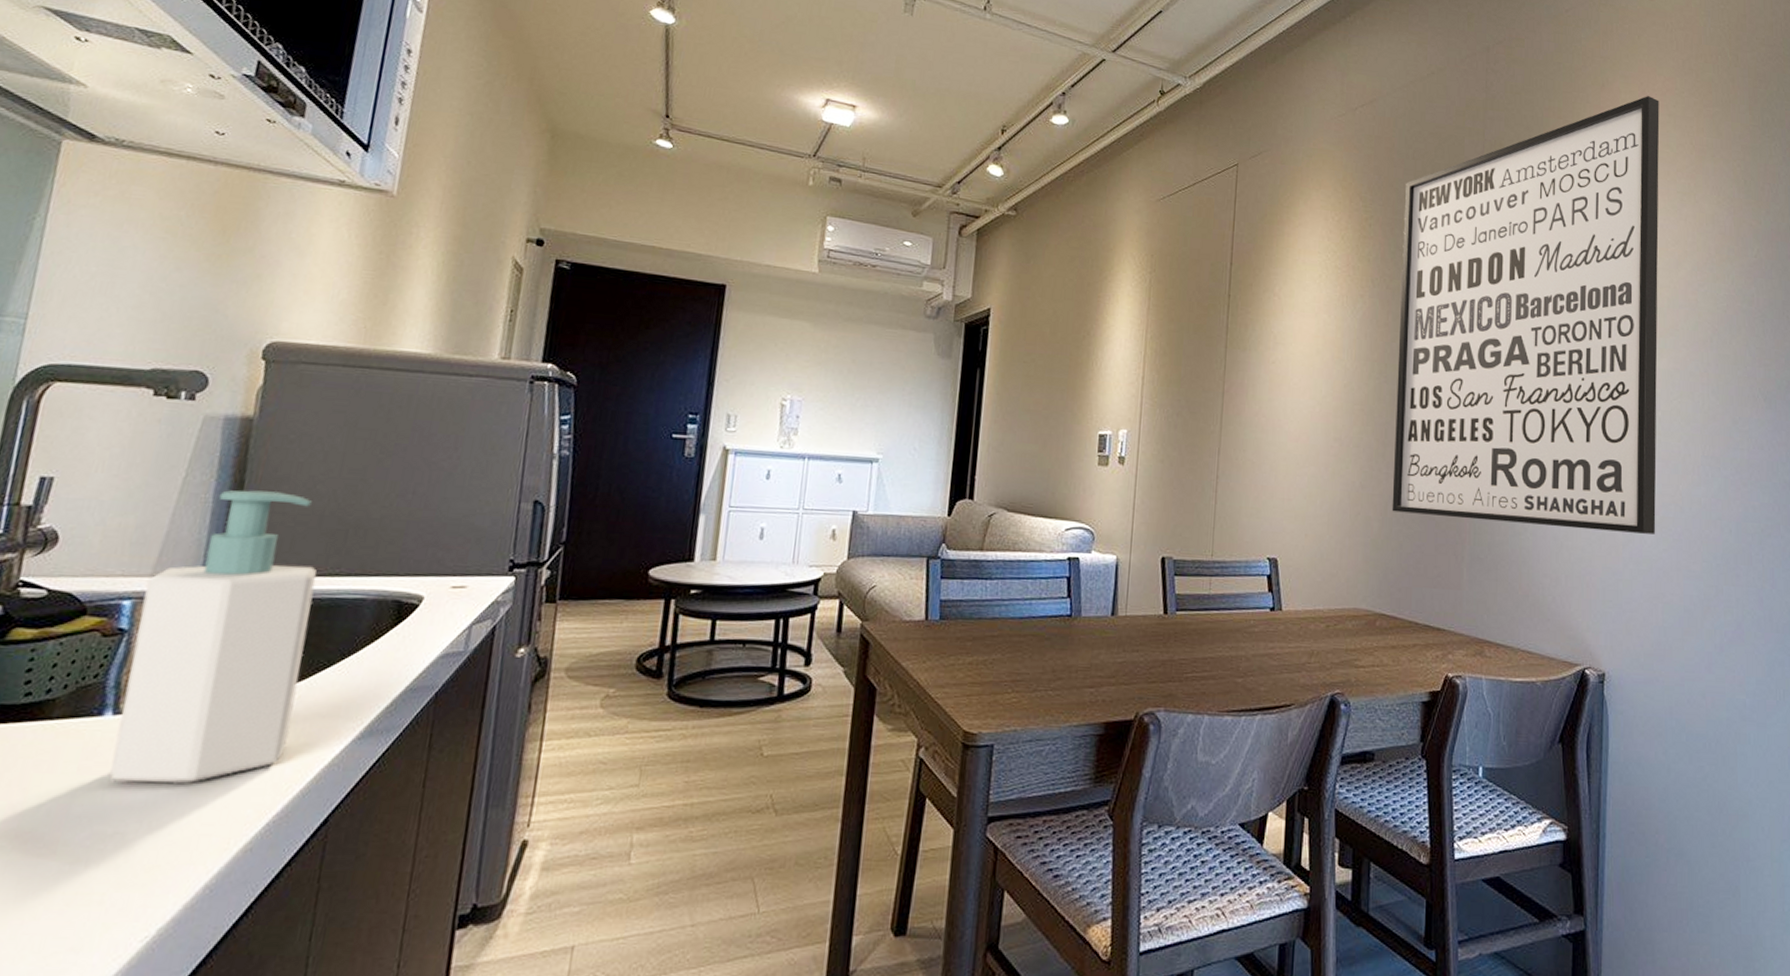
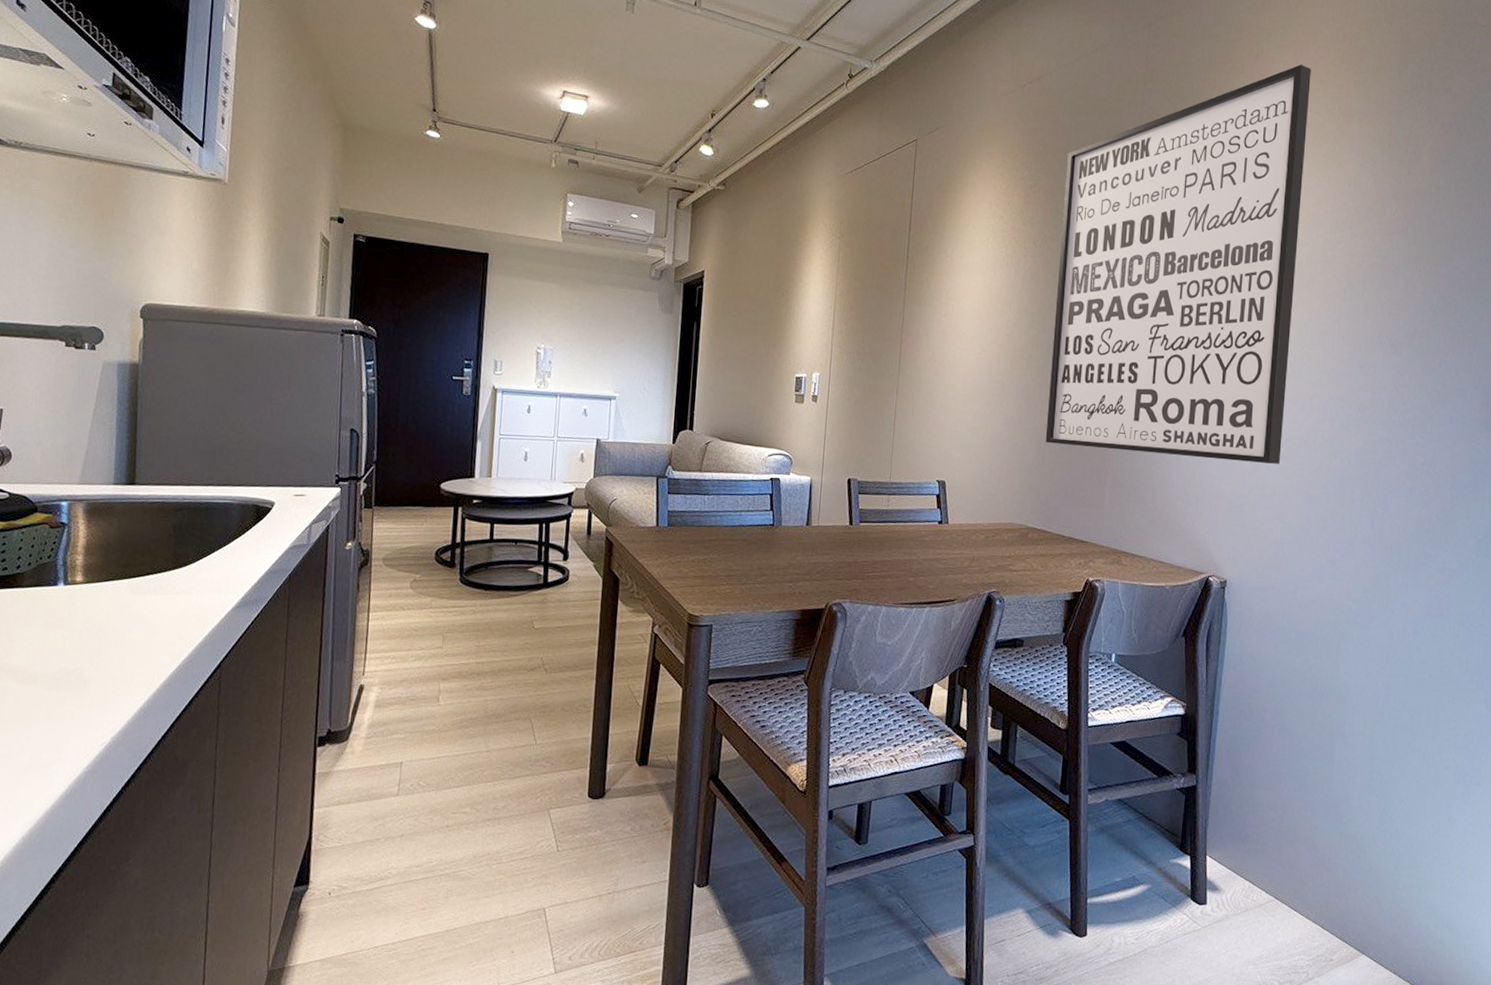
soap bottle: present [109,490,317,784] -> none [67,419,196,636]

